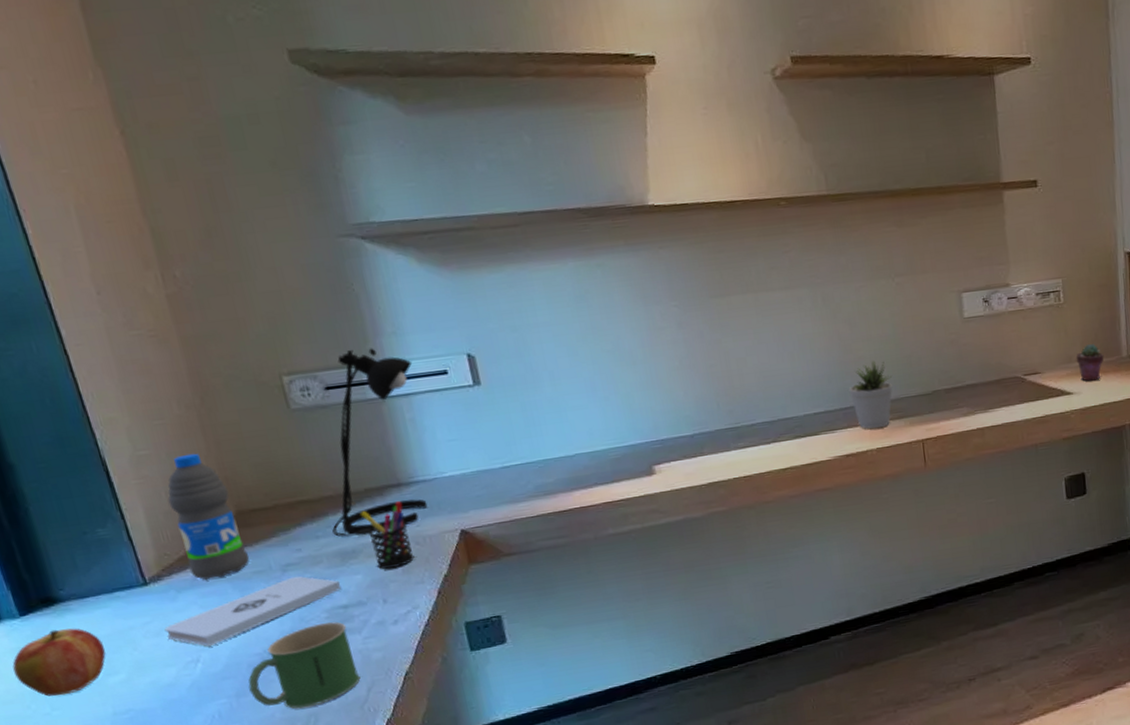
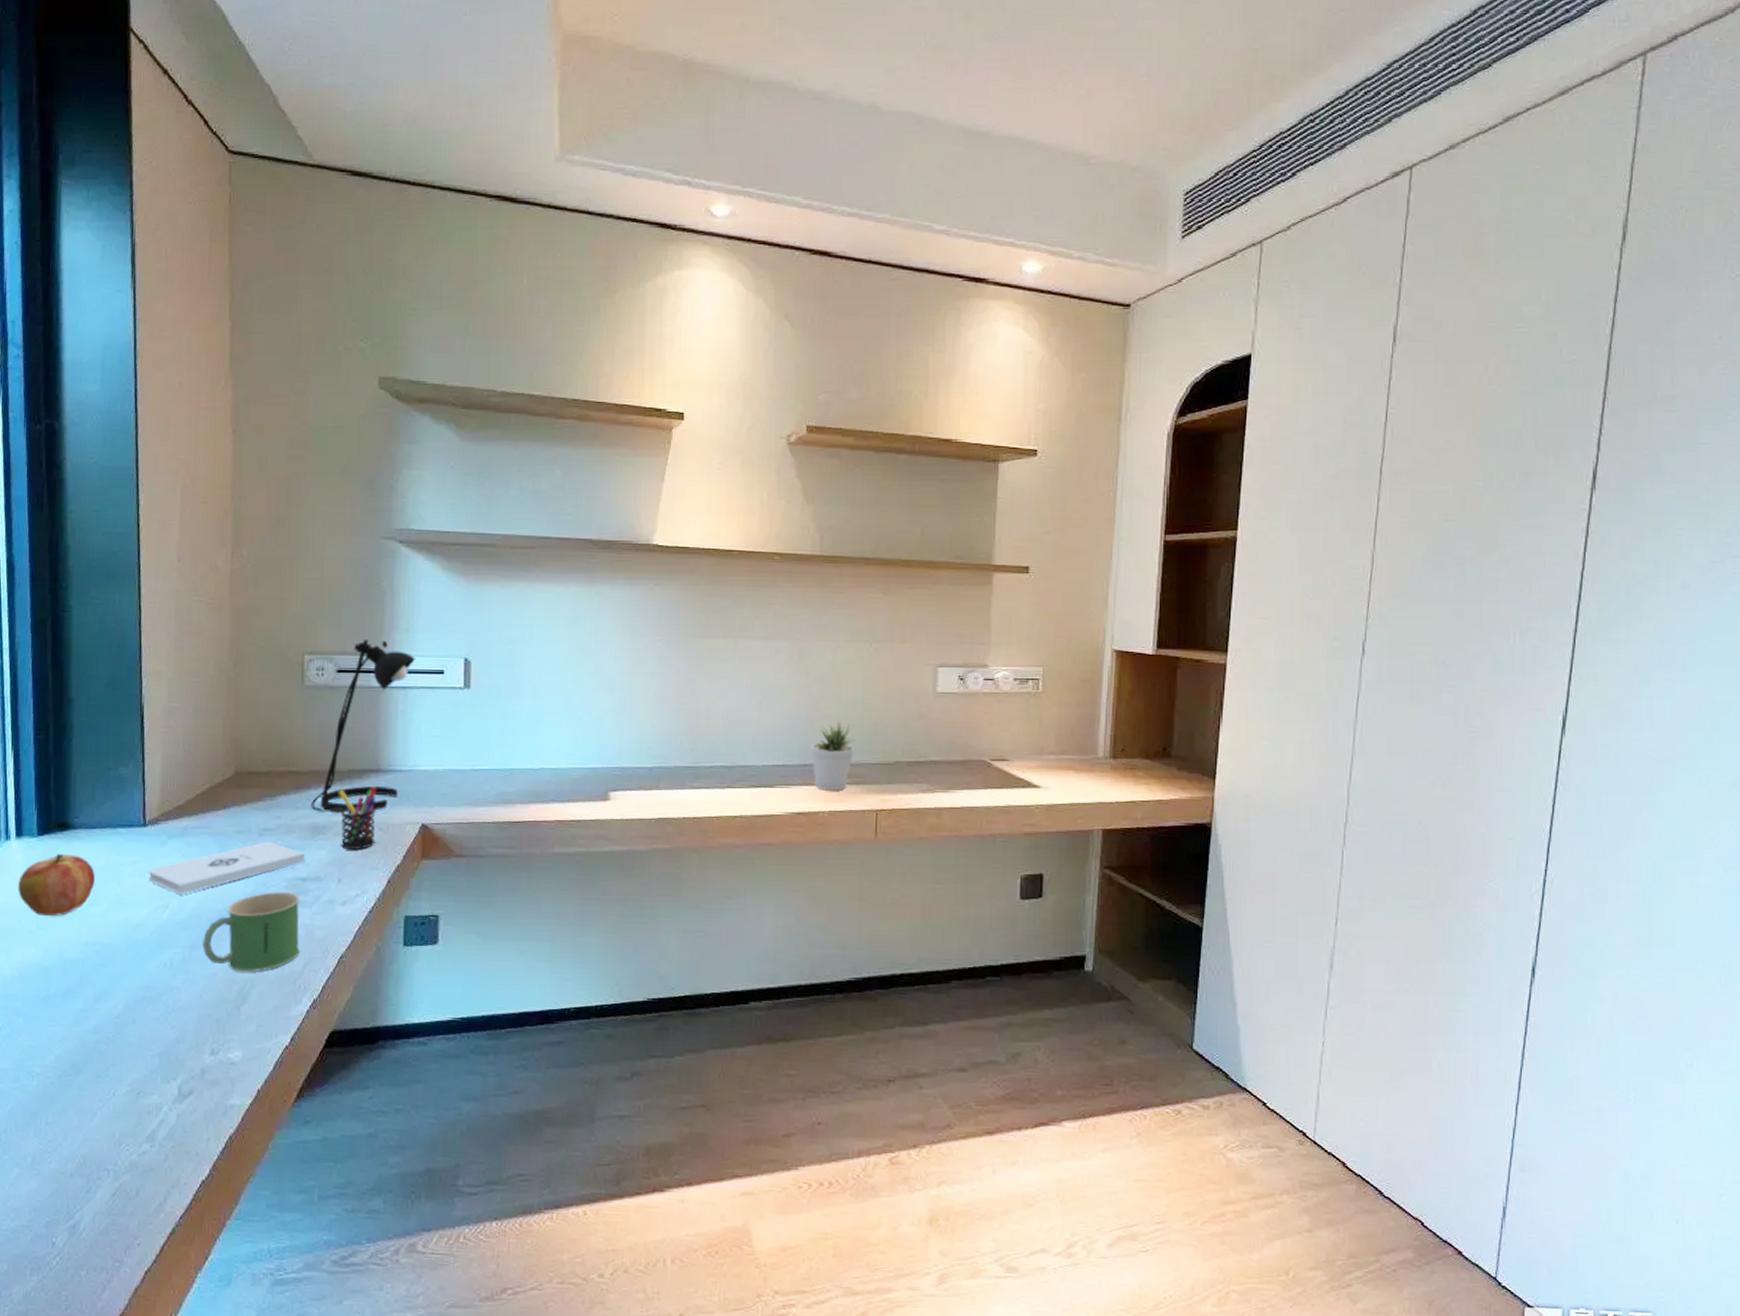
water bottle: present [167,453,250,580] -> none [183,712,236,831]
potted succulent: present [1076,344,1104,382] -> none [1048,739,1078,777]

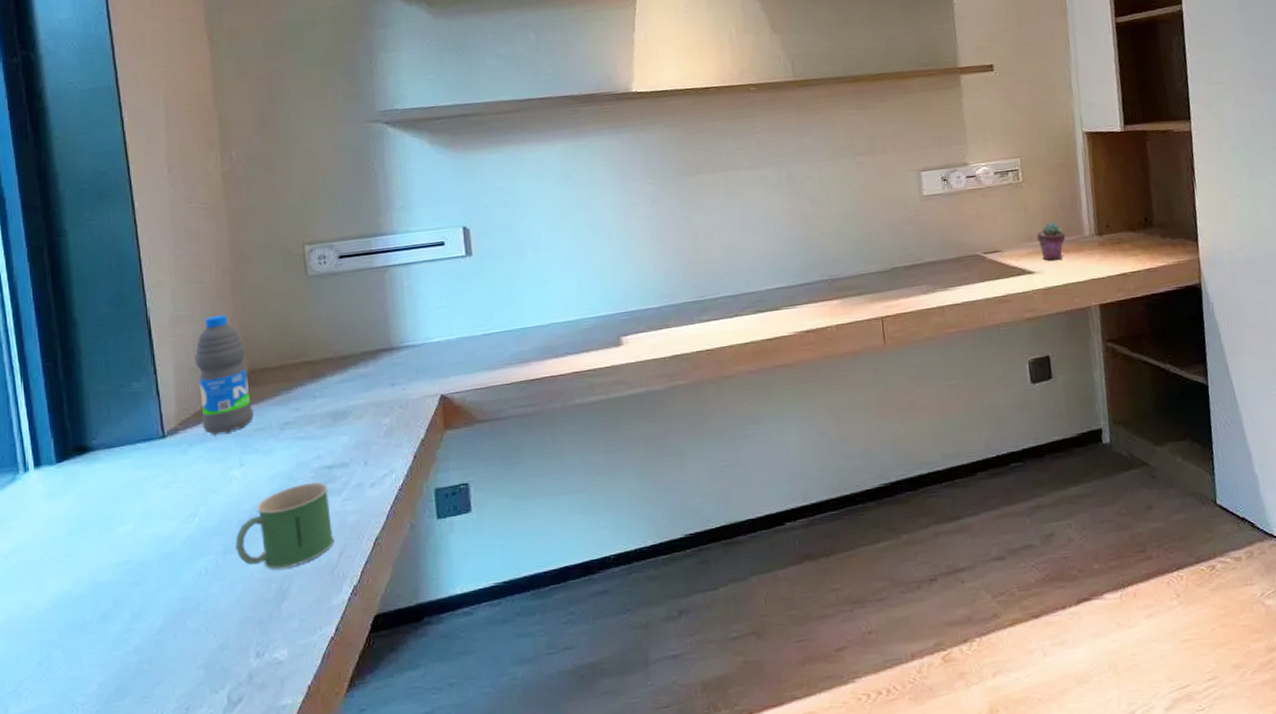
apple: present [18,853,96,917] -> none [41,476,120,544]
notepad: present [148,841,304,895] -> none [172,434,328,502]
water bottle: none [183,712,236,831] -> present [194,314,254,435]
desk lamp: present [311,640,416,814] -> none [328,220,416,398]
pen holder: present [338,786,376,849] -> none [354,365,397,431]
potted plant: present [810,721,856,791] -> none [810,237,853,305]
potted succulent: none [1048,739,1078,777] -> present [1036,223,1066,261]

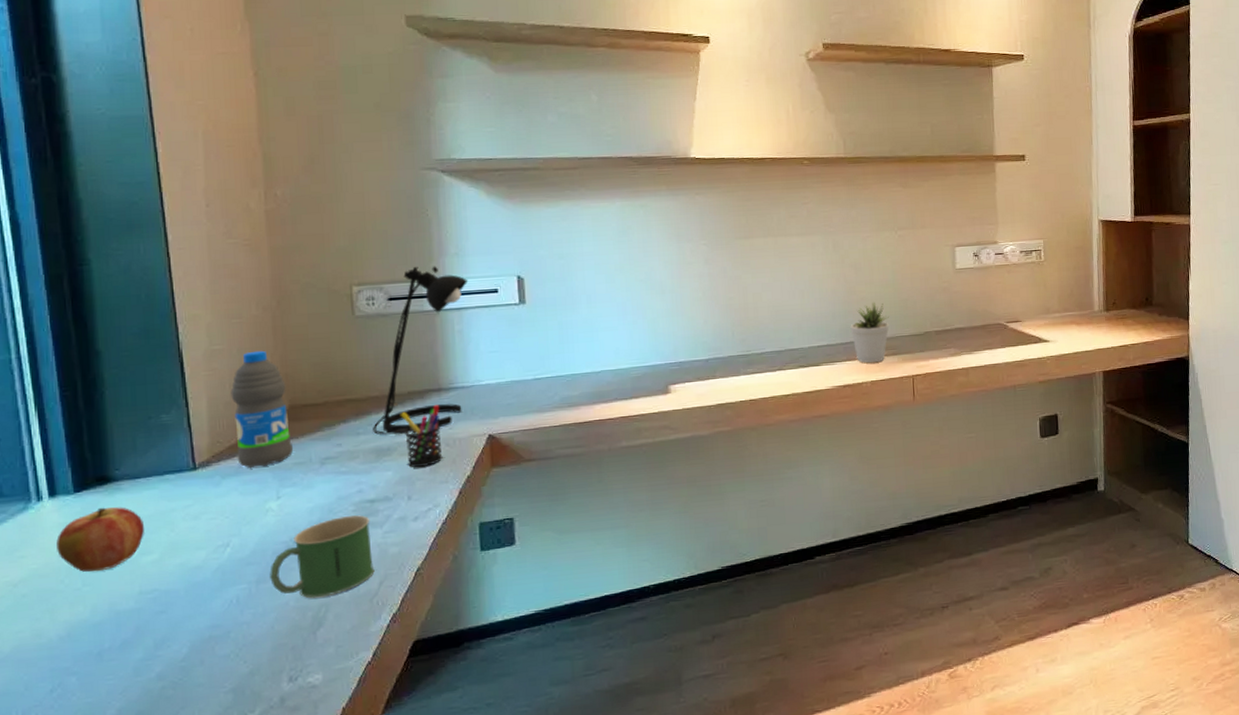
apple: none [41,476,120,544] -> present [56,507,145,573]
desk lamp: none [328,220,416,398] -> present [373,266,469,435]
pen holder: none [354,365,397,431] -> present [400,405,443,467]
potted plant: none [810,237,853,305] -> present [850,302,890,363]
potted succulent: present [1036,223,1066,261] -> none [1053,298,1078,331]

